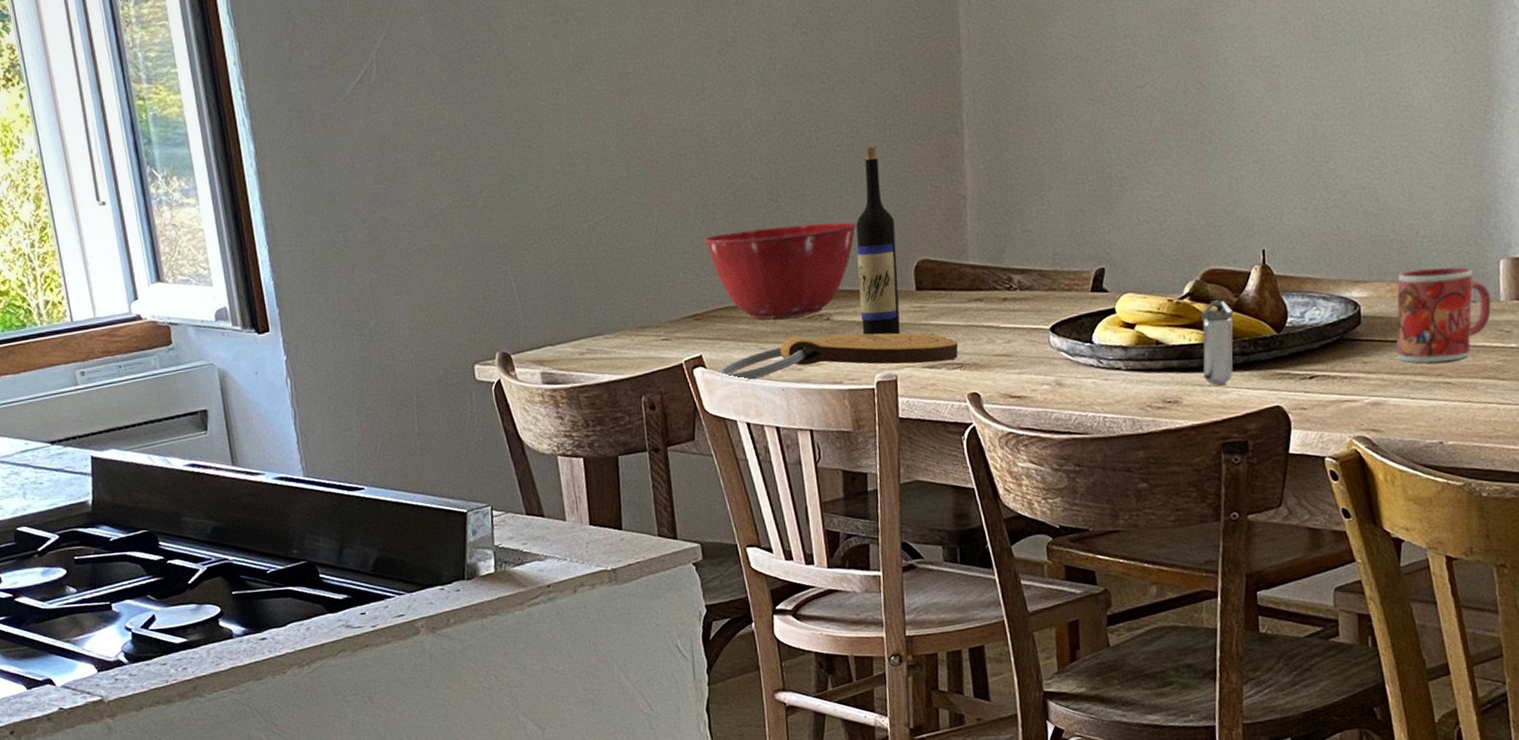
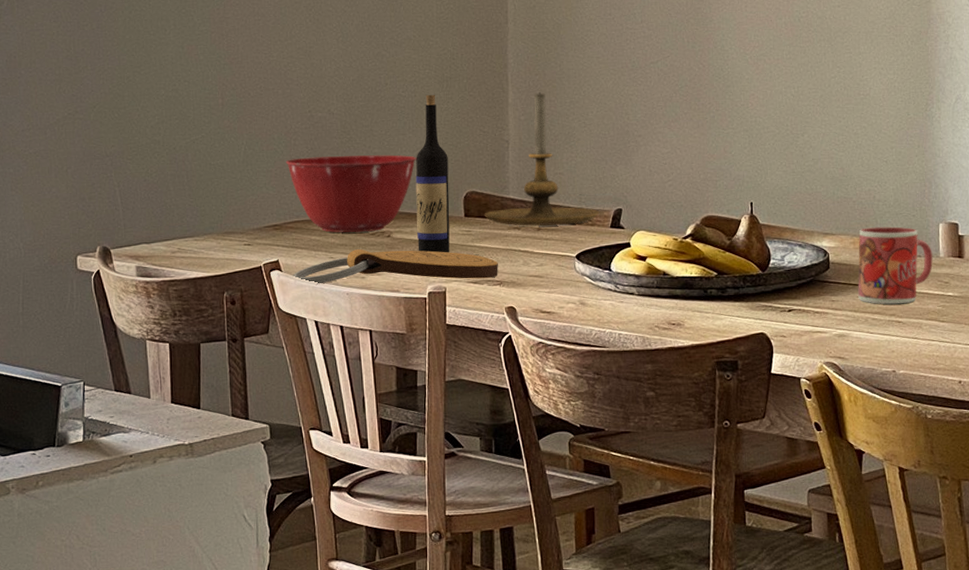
candle holder: none [939,134,1077,297] -> present [484,92,599,226]
shaker: present [1201,300,1234,385] -> none [701,241,727,312]

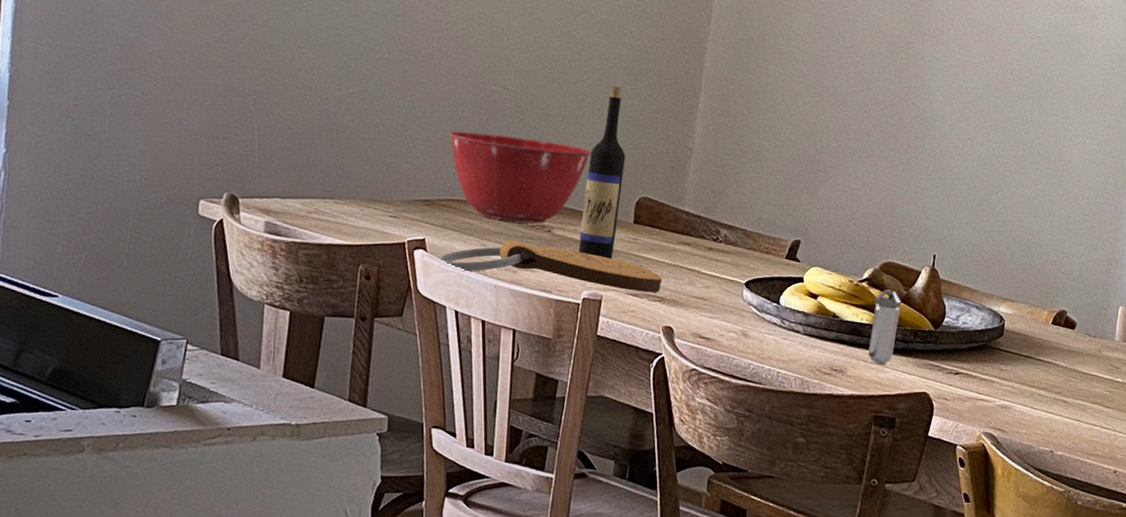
candle holder: present [484,92,599,226] -> none [655,103,776,249]
shaker: none [701,241,727,312] -> present [867,289,902,364]
mug: present [858,227,933,305] -> none [1027,299,1108,384]

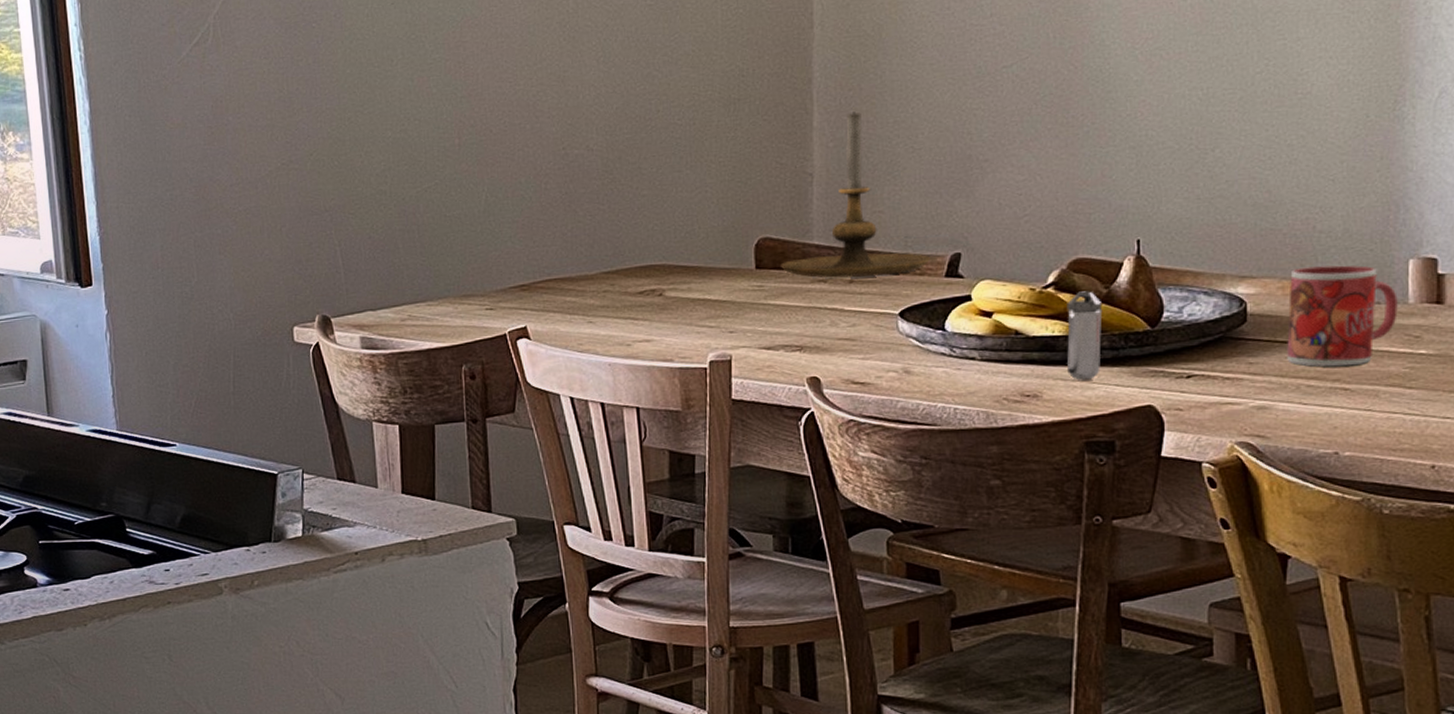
cutting board: present [437,240,662,293] -> none [542,311,798,354]
mixing bowl: present [448,131,592,224] -> none [535,196,696,292]
wine bottle: present [578,85,626,259] -> none [694,120,737,314]
candle holder: none [655,103,776,249] -> present [781,111,930,278]
mug: none [1027,299,1108,384] -> present [1287,265,1398,367]

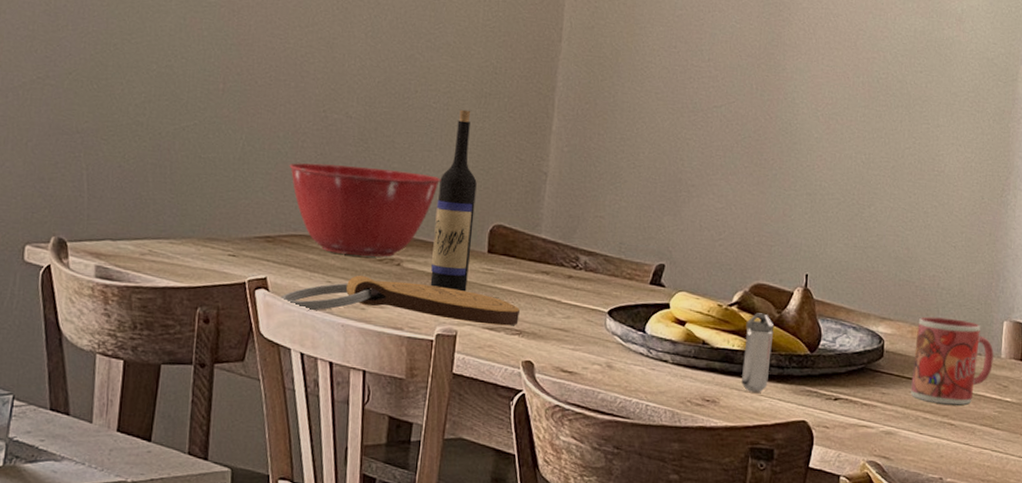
mixing bowl: none [535,196,696,292] -> present [289,163,441,257]
cutting board: none [542,311,798,354] -> present [280,275,520,326]
wine bottle: none [694,120,737,314] -> present [430,109,477,292]
candle holder: present [781,111,930,278] -> none [510,123,639,276]

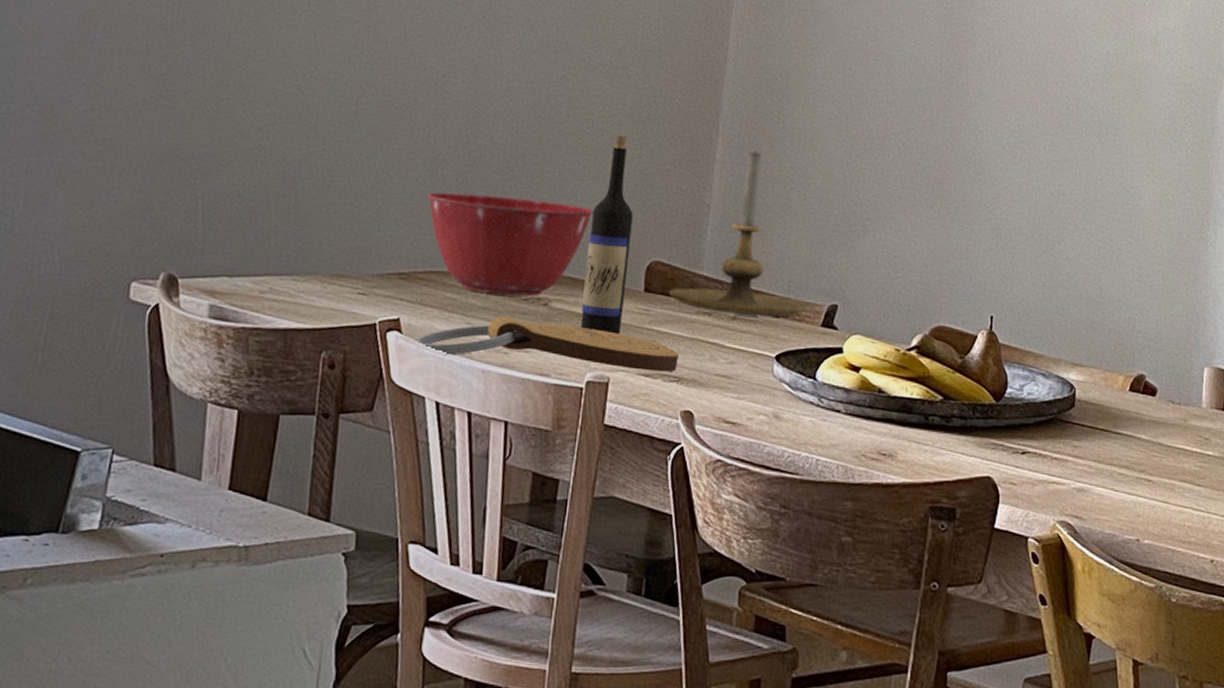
candle holder: none [510,123,639,276] -> present [669,150,809,317]
shaker: present [740,313,774,392] -> none [920,358,957,445]
mug: present [911,316,994,405] -> none [1104,362,1194,459]

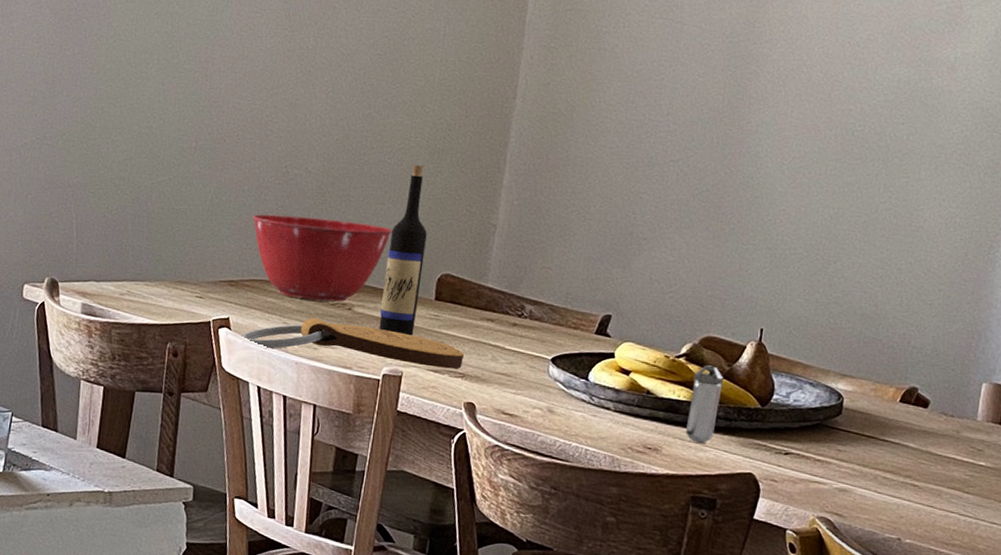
candle holder: present [669,150,809,317] -> none [457,177,585,324]
shaker: none [920,358,957,445] -> present [685,365,724,443]

